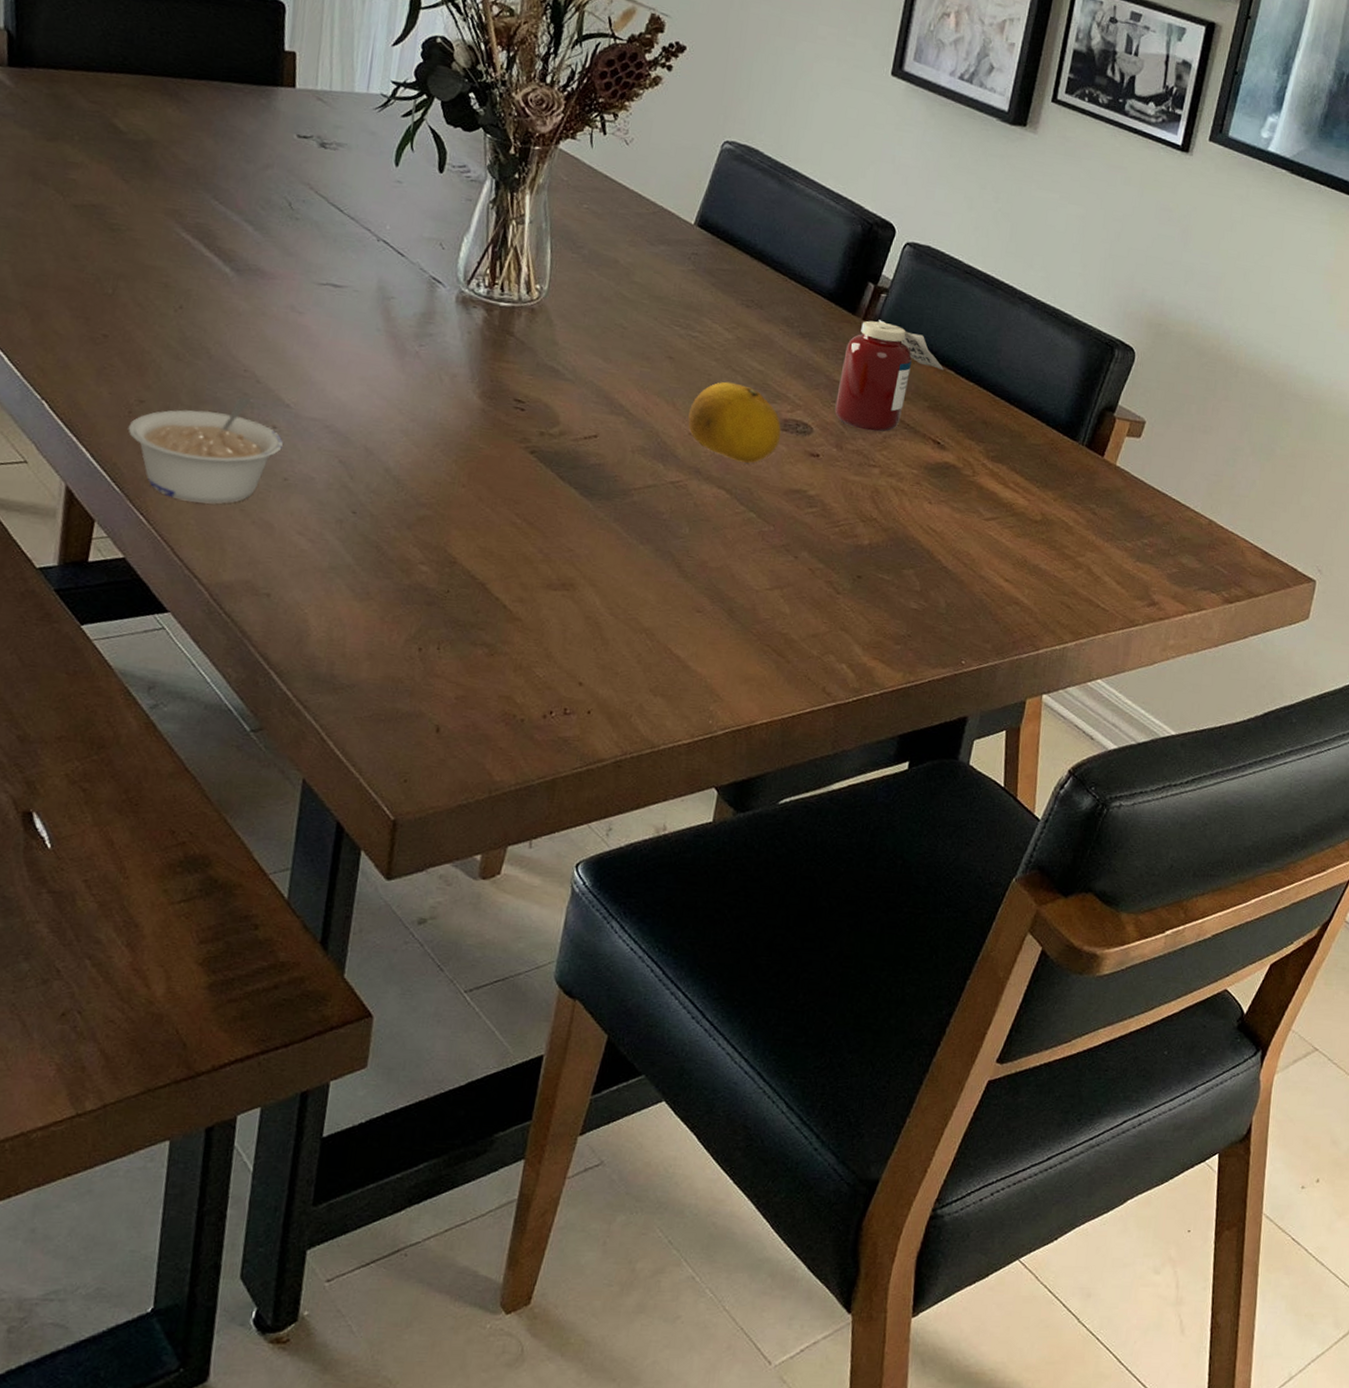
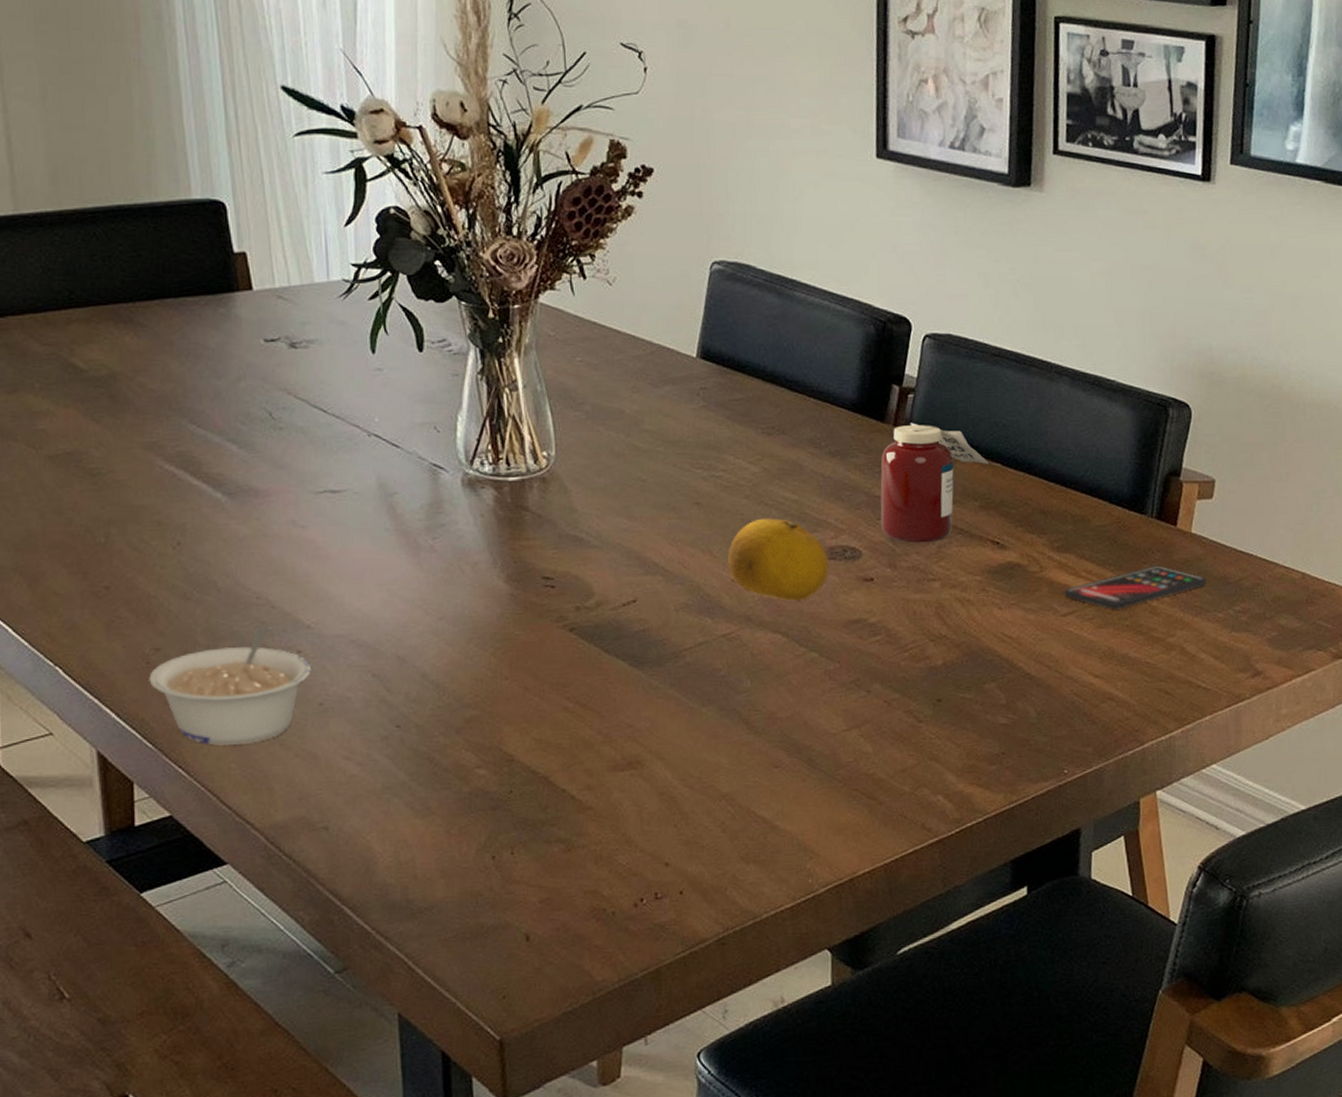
smartphone: none [991,488,1122,523] -> present [1064,565,1206,609]

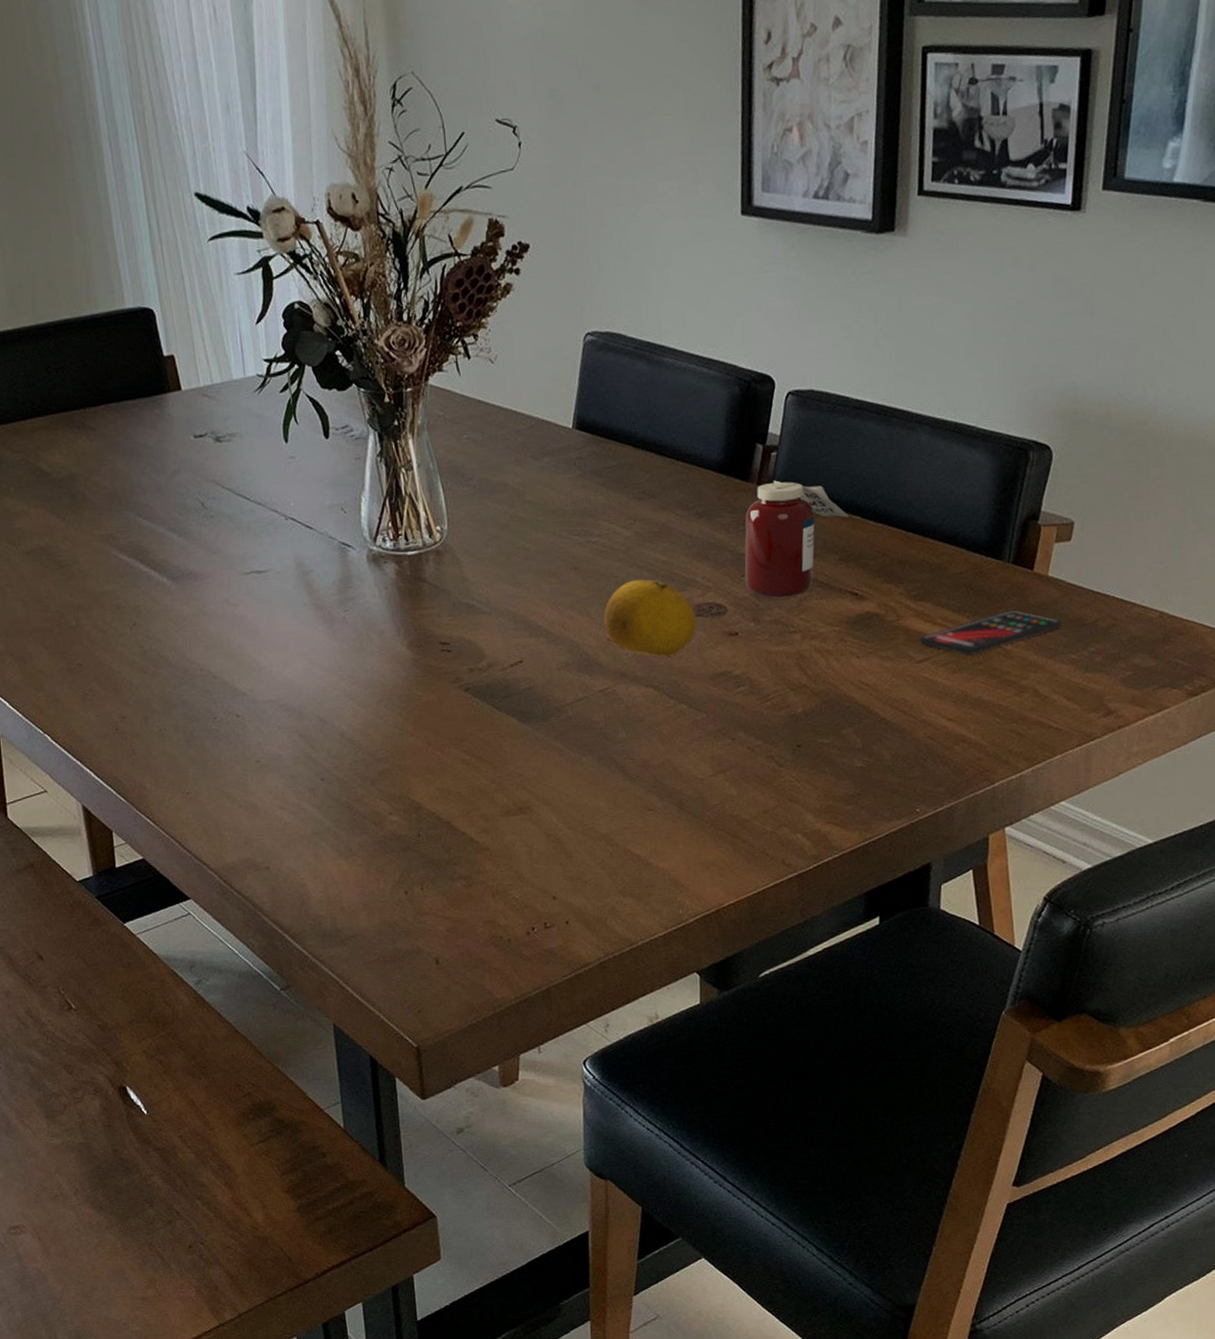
legume: present [149,626,311,745] -> none [118,694,249,799]

